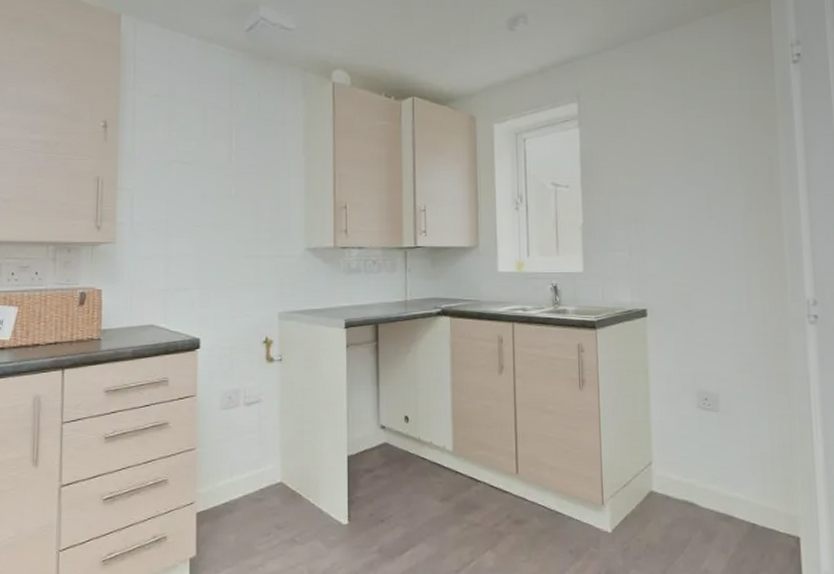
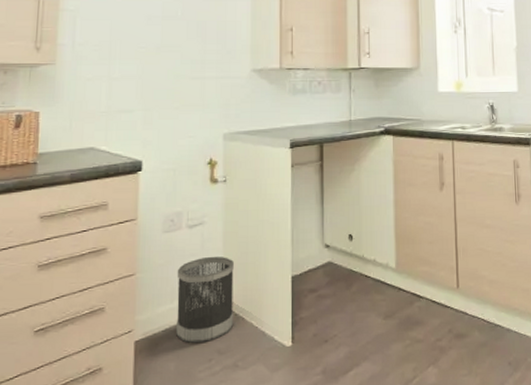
wastebasket: none [235,433,291,517] -> present [176,256,234,343]

